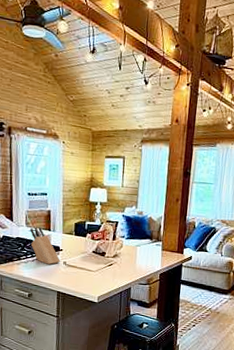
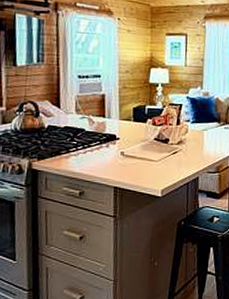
knife block: present [30,227,61,265] -> none [81,113,118,156]

